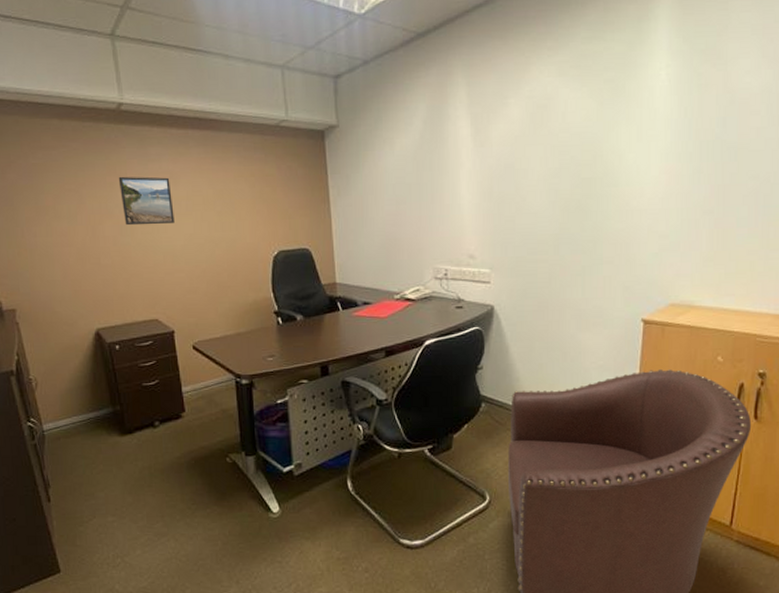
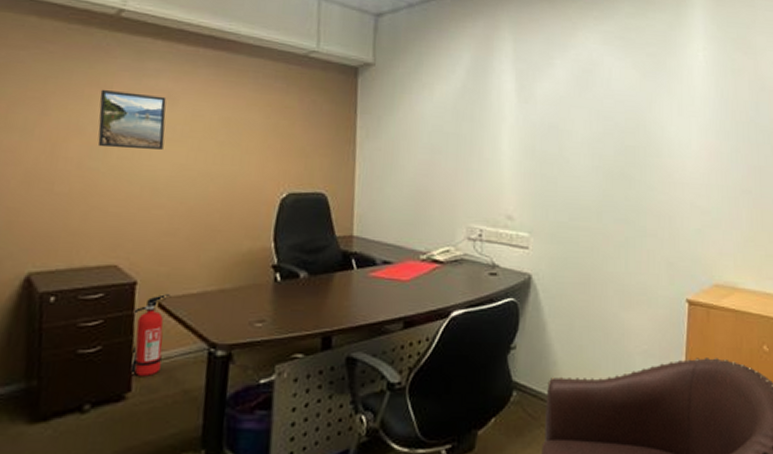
fire extinguisher: none [175,339,203,400] -> present [130,294,171,376]

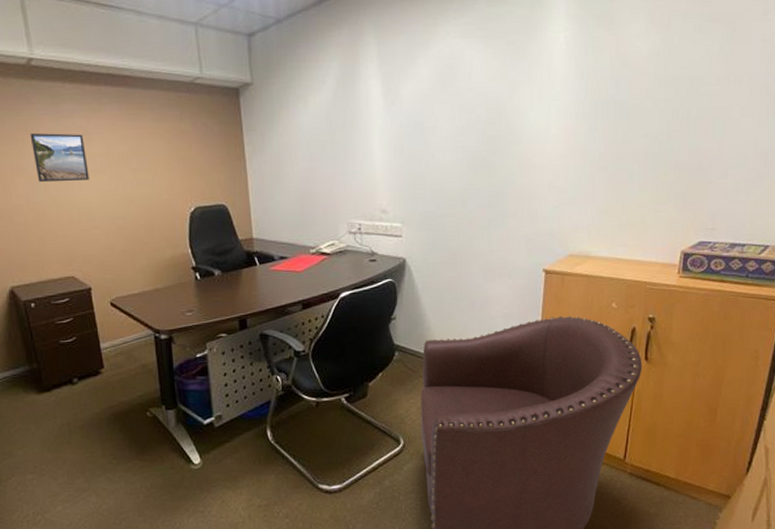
fire extinguisher: present [130,294,171,376] -> none [92,295,122,357]

